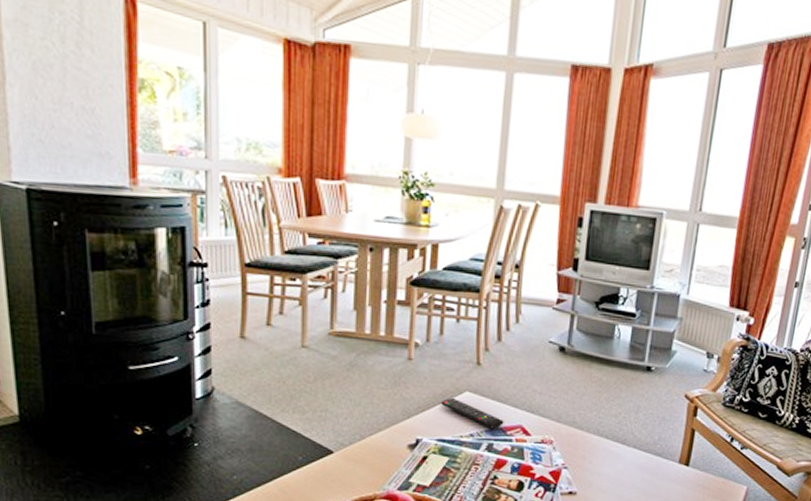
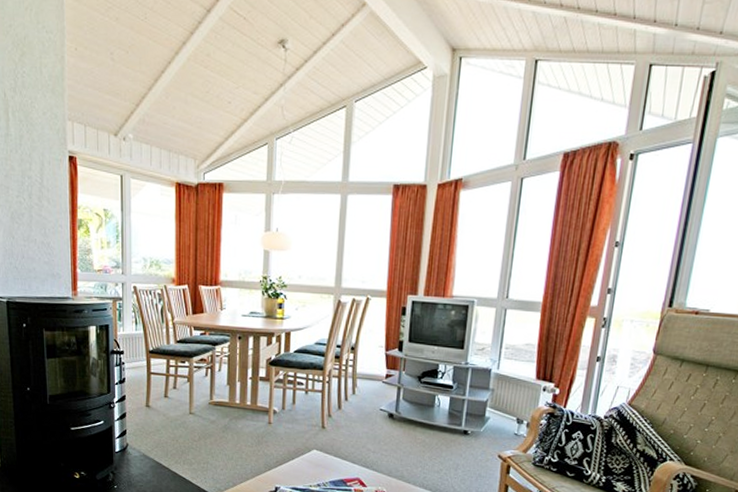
remote control: present [440,397,504,429] -> none [293,454,345,481]

